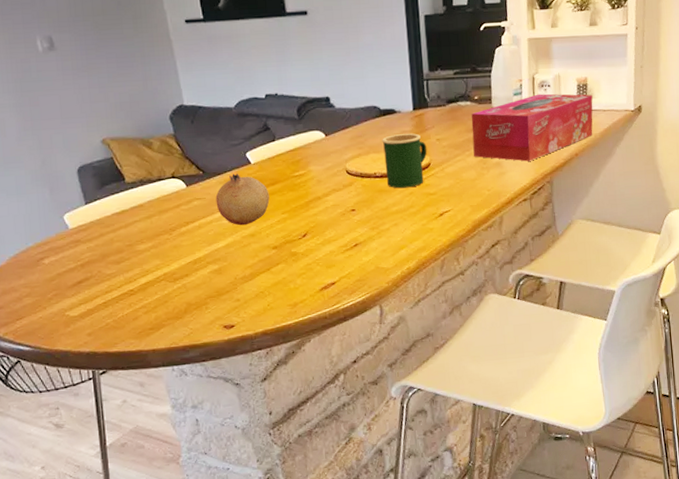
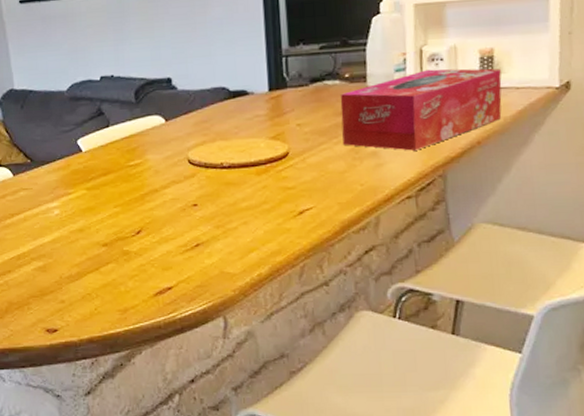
fruit: present [215,173,270,226] -> none [43,162,101,220]
mug: present [382,133,427,189] -> none [231,118,285,181]

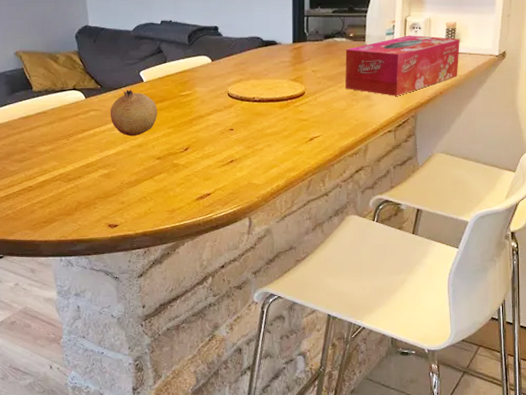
fruit: none [43,162,101,220] -> present [110,89,158,137]

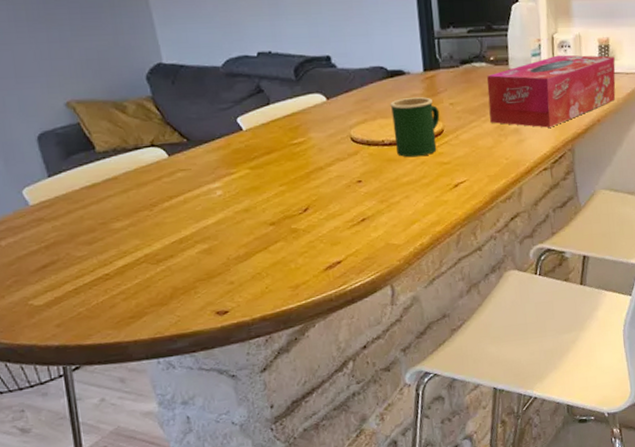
fruit: present [110,89,158,137] -> none [202,141,265,200]
mug: none [262,64,303,113] -> present [390,97,440,158]

